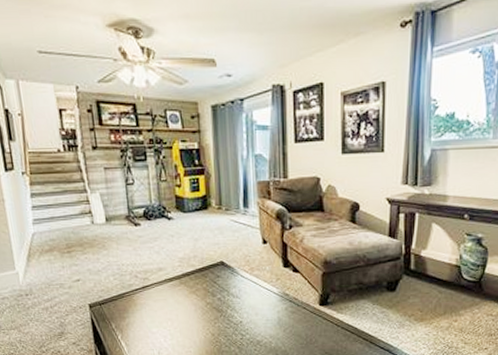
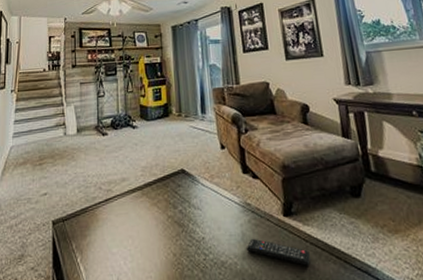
remote control: none [282,322,339,345] -> present [247,238,311,266]

